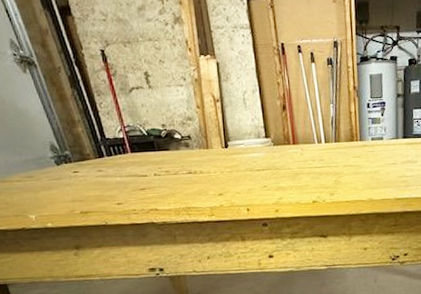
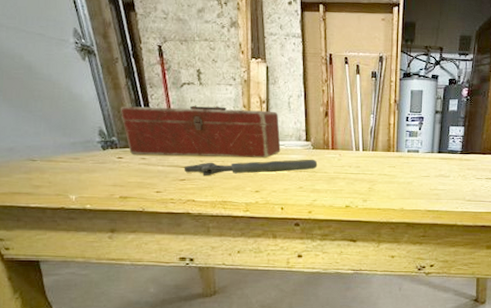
toolbox: none [69,109,241,168] -> present [120,105,281,159]
wrench: none [142,156,280,184] -> present [184,159,318,177]

